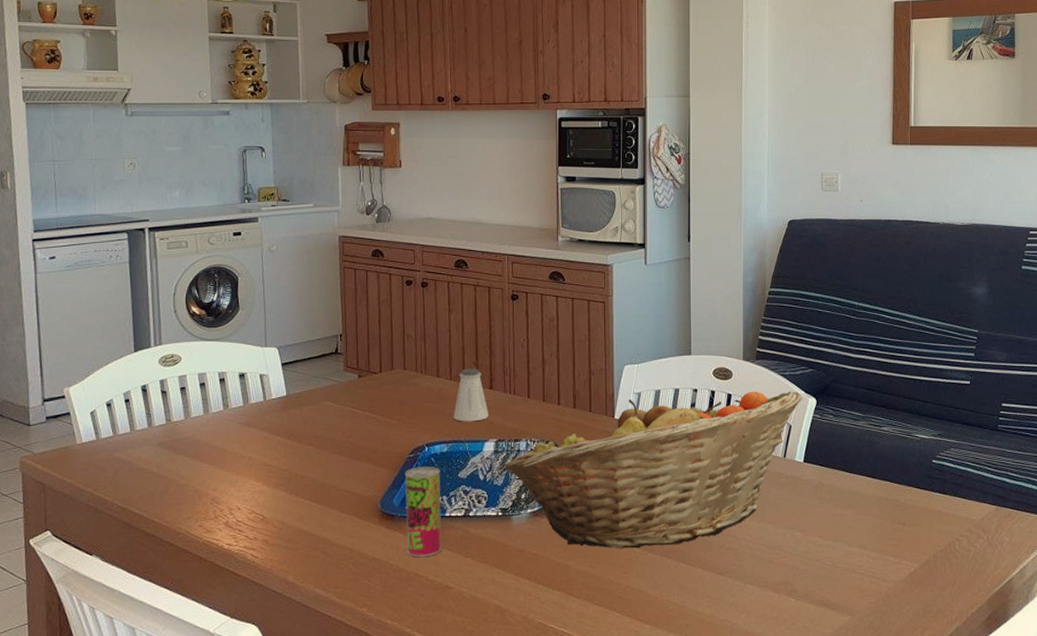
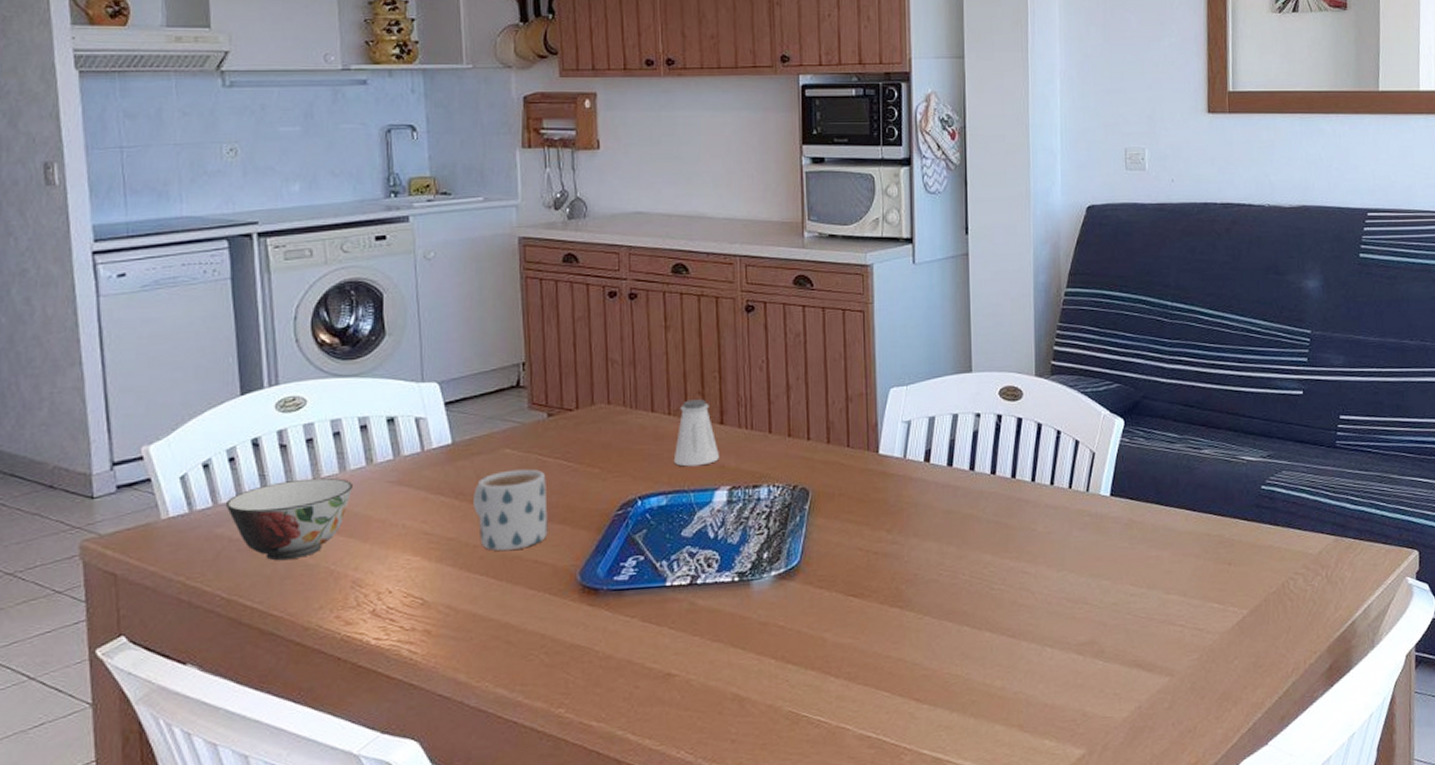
soup bowl: none [122,418,213,480] -> present [225,477,352,561]
mug: none [301,418,357,481] -> present [473,468,548,551]
beverage can: present [404,467,442,558] -> none [611,524,662,640]
fruit basket: present [505,391,803,549] -> none [741,411,1108,614]

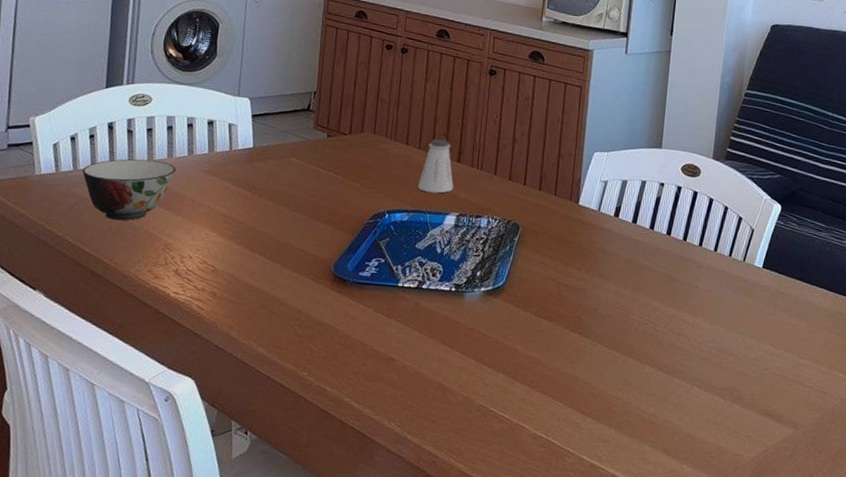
mug: present [473,468,548,551] -> none [261,175,320,239]

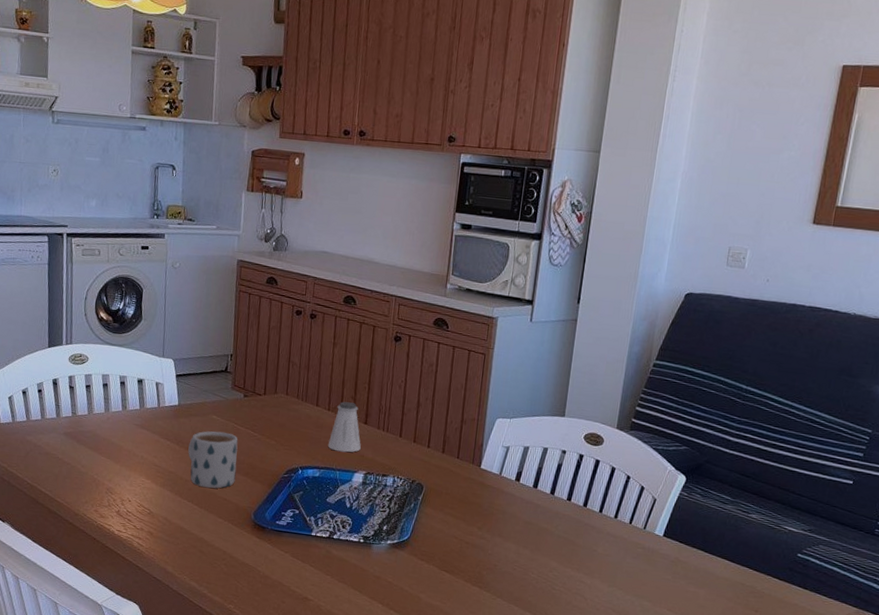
soup bowl: present [82,159,176,221] -> none [34,412,112,466]
mug: none [261,175,320,239] -> present [188,431,238,489]

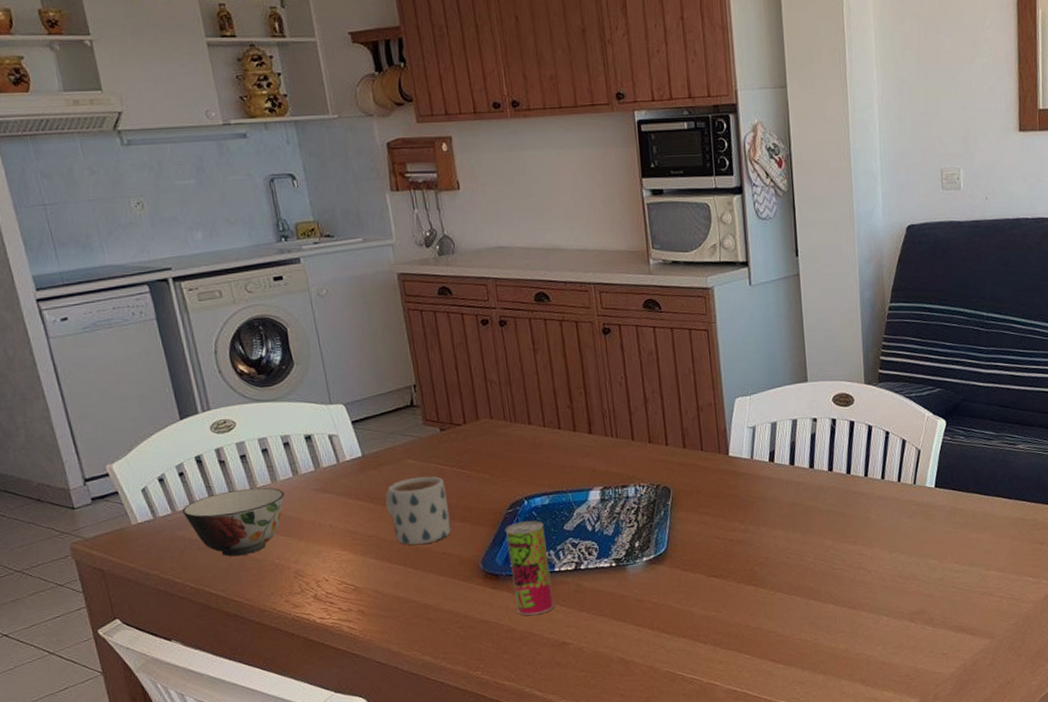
soup bowl: none [34,412,112,466] -> present [182,487,285,557]
beverage can: none [273,486,311,569] -> present [505,520,555,616]
saltshaker: present [327,401,362,453] -> none [551,412,592,471]

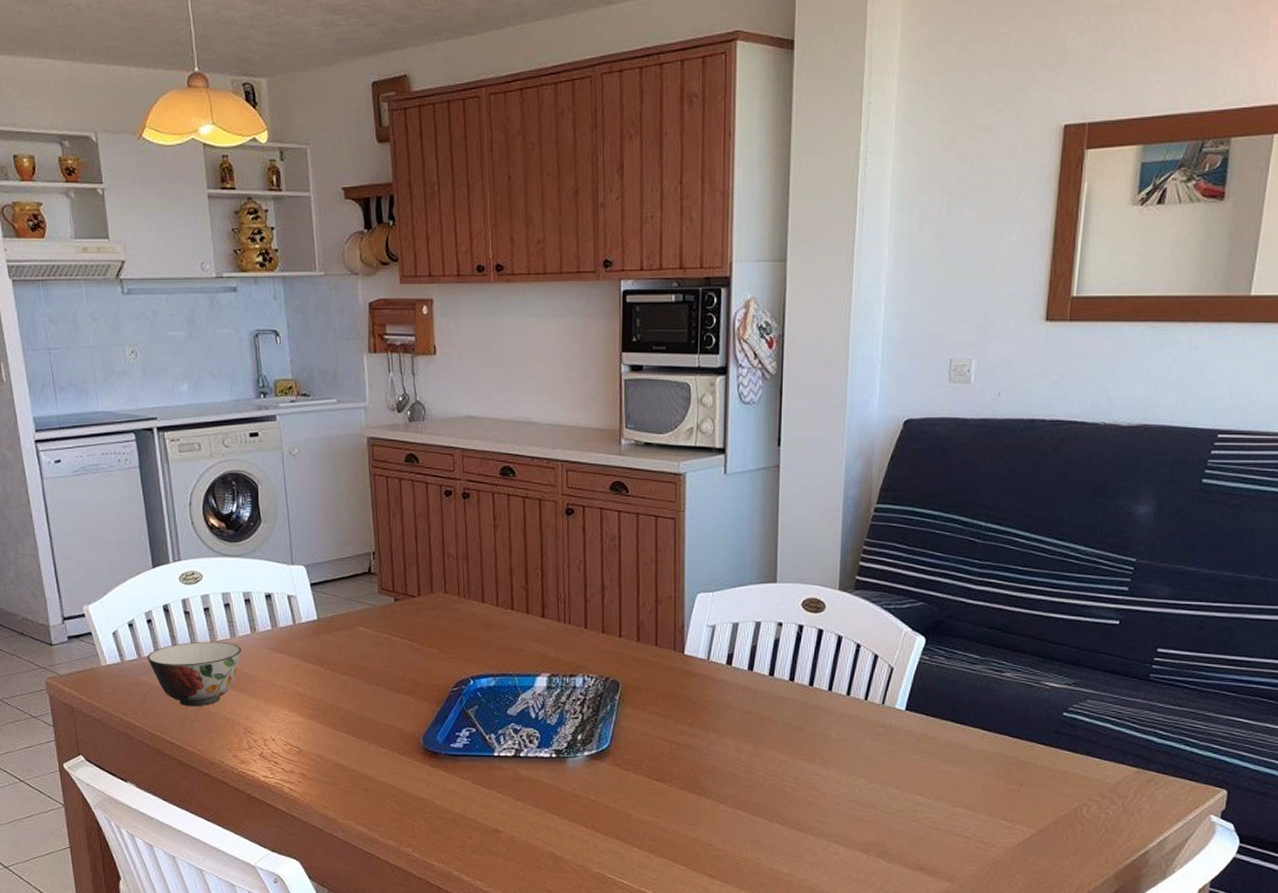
mug: present [385,476,451,545] -> none [336,645,396,713]
beverage can: present [505,520,555,616] -> none [448,702,490,799]

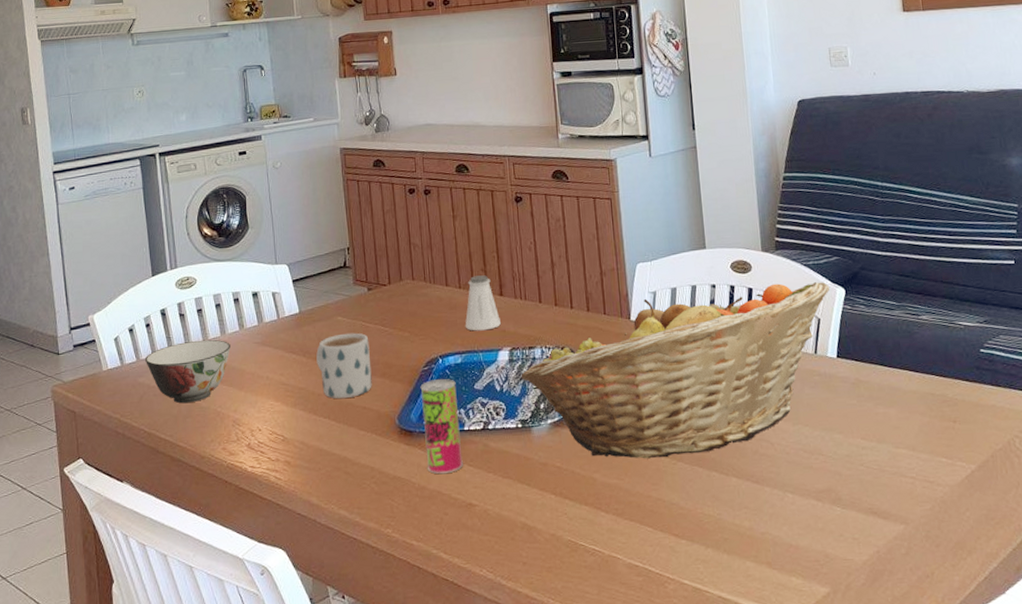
mug: none [336,645,396,713] -> present [316,332,372,399]
beverage can: none [448,702,490,799] -> present [420,379,463,474]
saltshaker: none [500,594,542,654] -> present [465,275,502,331]
fruit basket: none [559,626,910,799] -> present [521,282,831,459]

